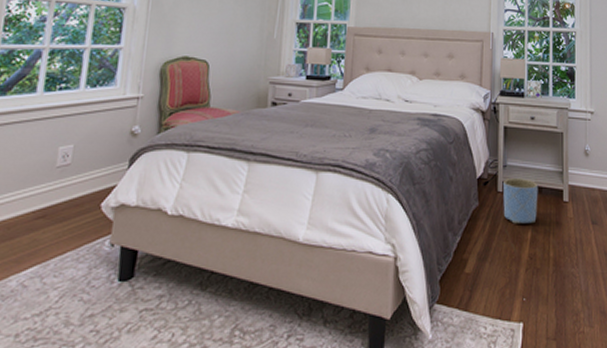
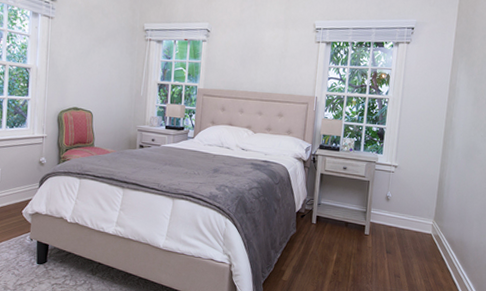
planter: present [503,179,539,224] -> none [315,214,345,249]

